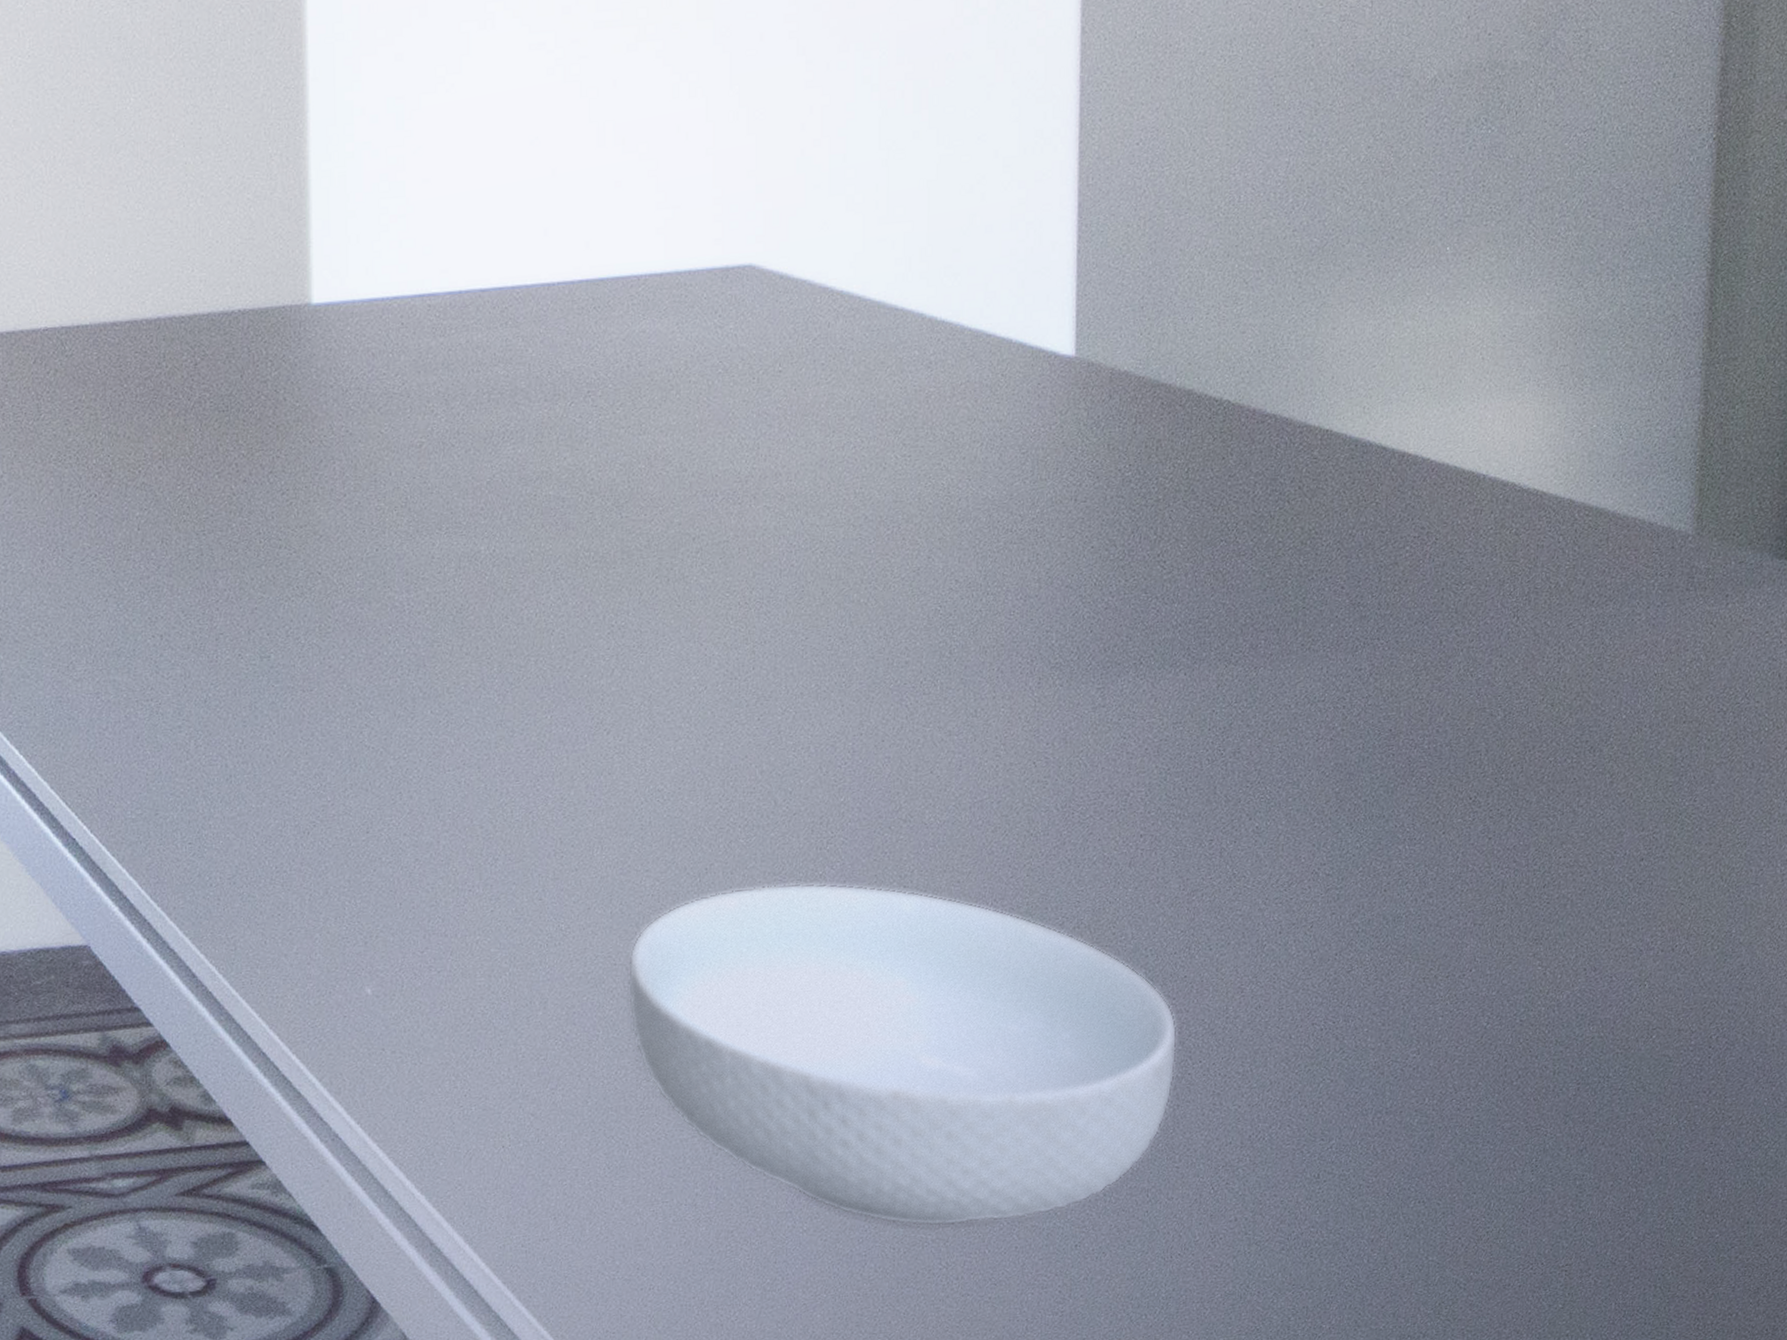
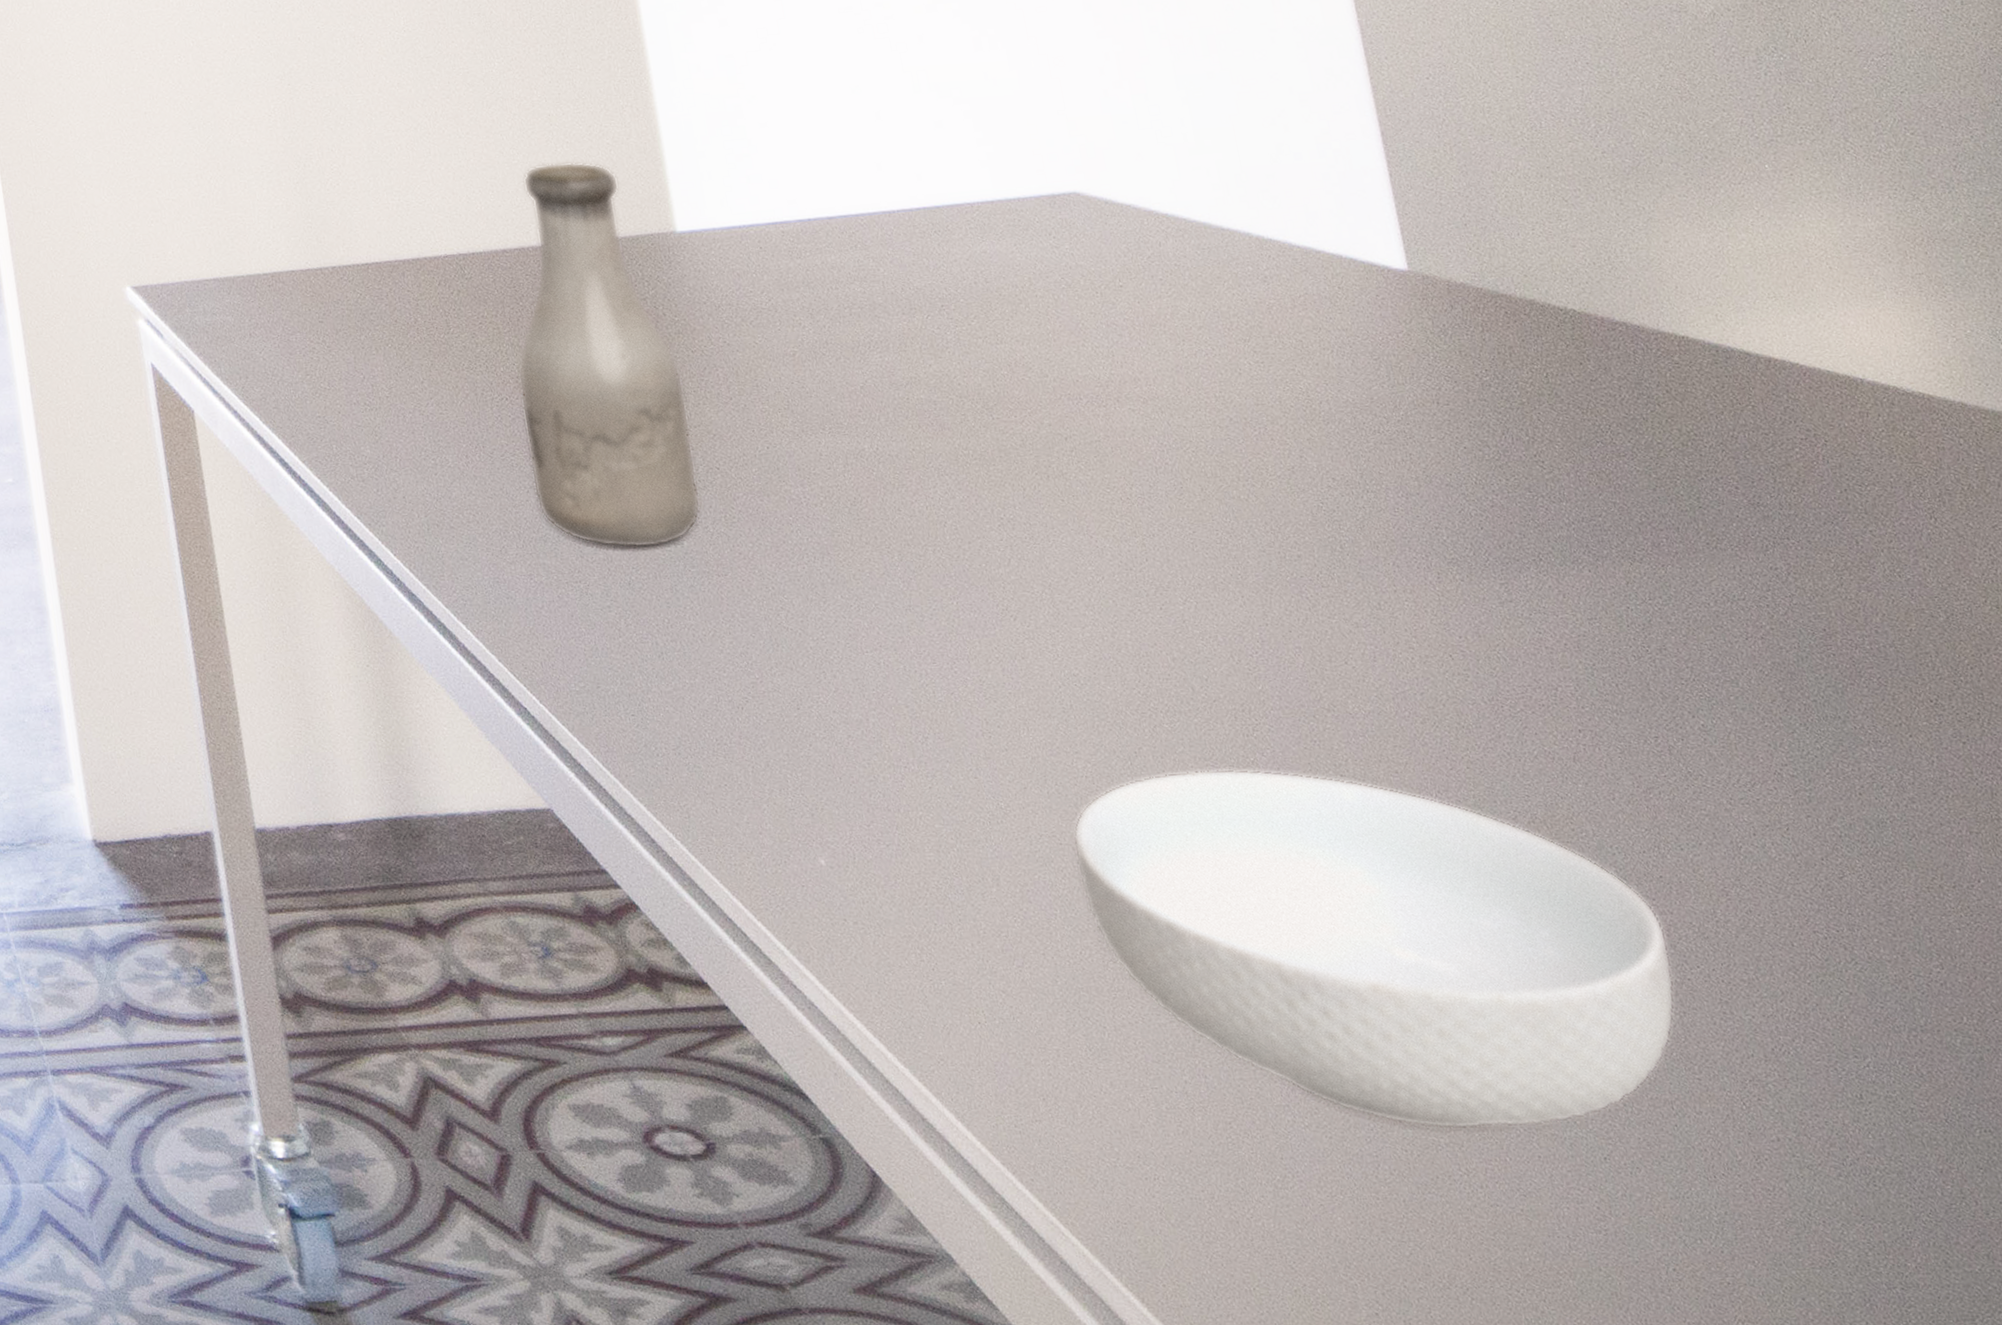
bottle: none [111,219,296,663] -> present [518,162,701,549]

